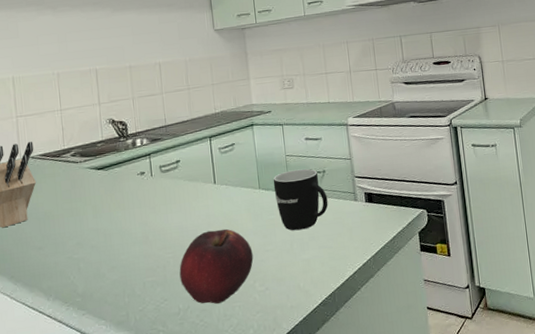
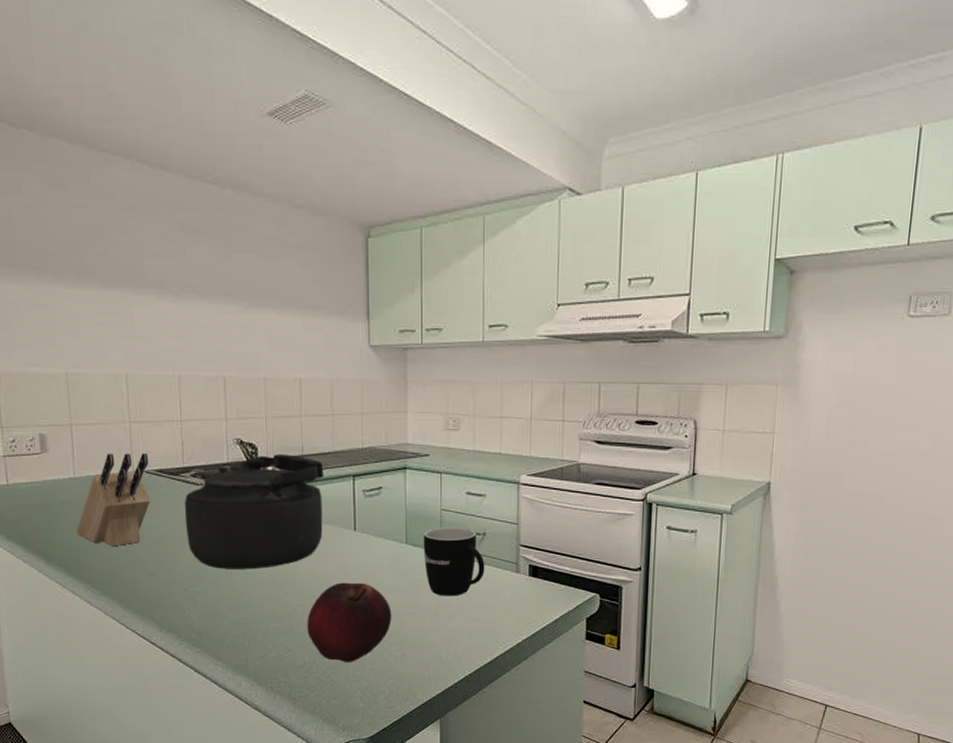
kettle: none [65,126,188,235] -> present [184,454,324,570]

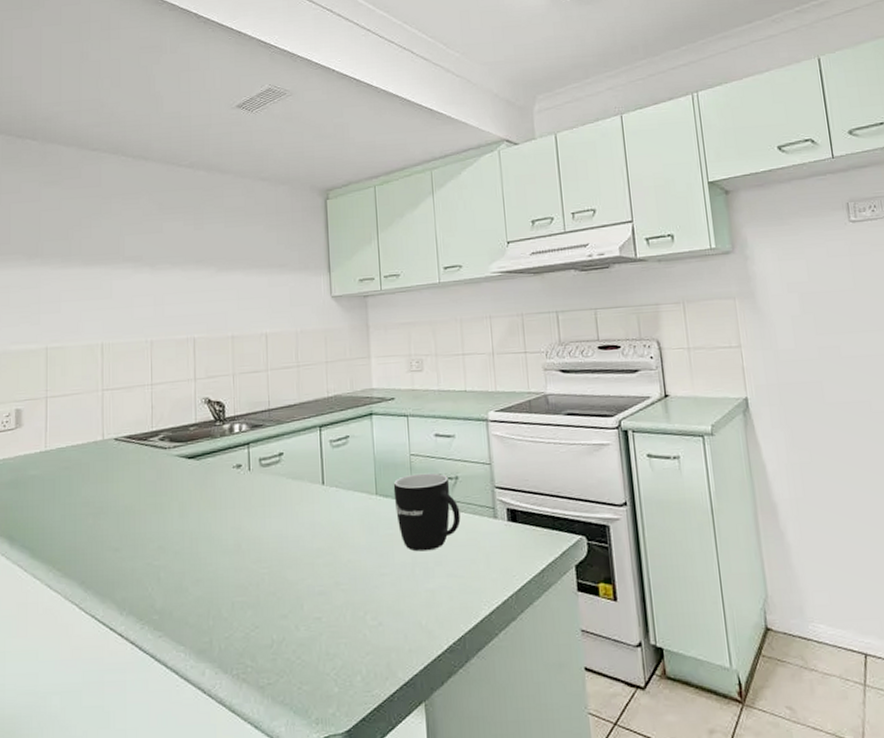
knife block: present [76,453,150,547] -> none [43,420,119,522]
kettle: present [184,454,324,570] -> none [151,409,291,538]
fruit: present [307,582,392,662] -> none [275,542,365,638]

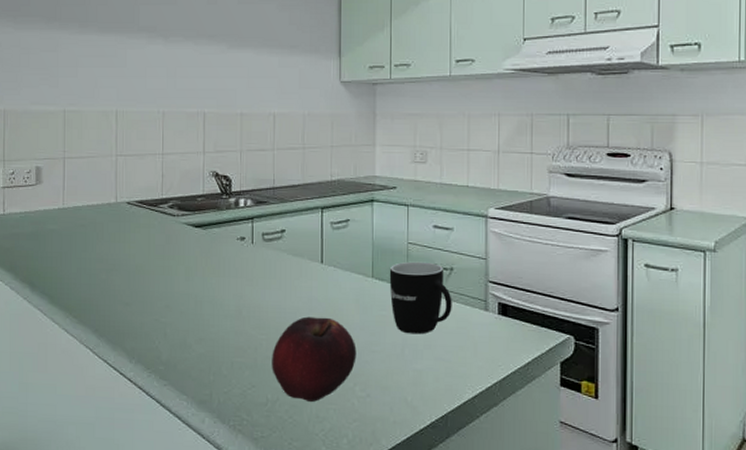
fruit: none [275,542,365,638] -> present [272,316,357,402]

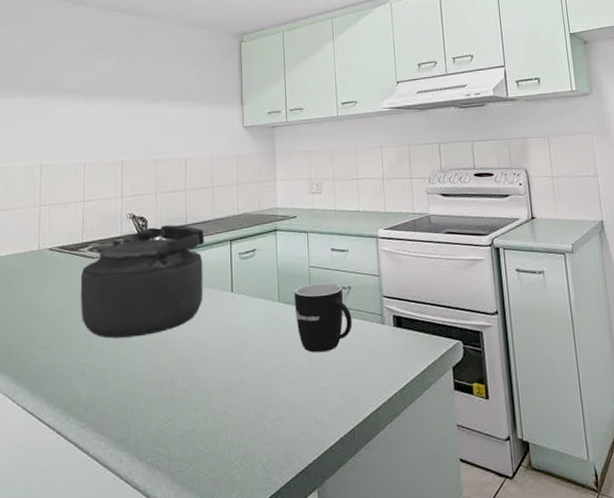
kettle: none [160,186,294,301] -> present [80,225,205,338]
fruit: present [272,316,357,402] -> none [187,343,267,429]

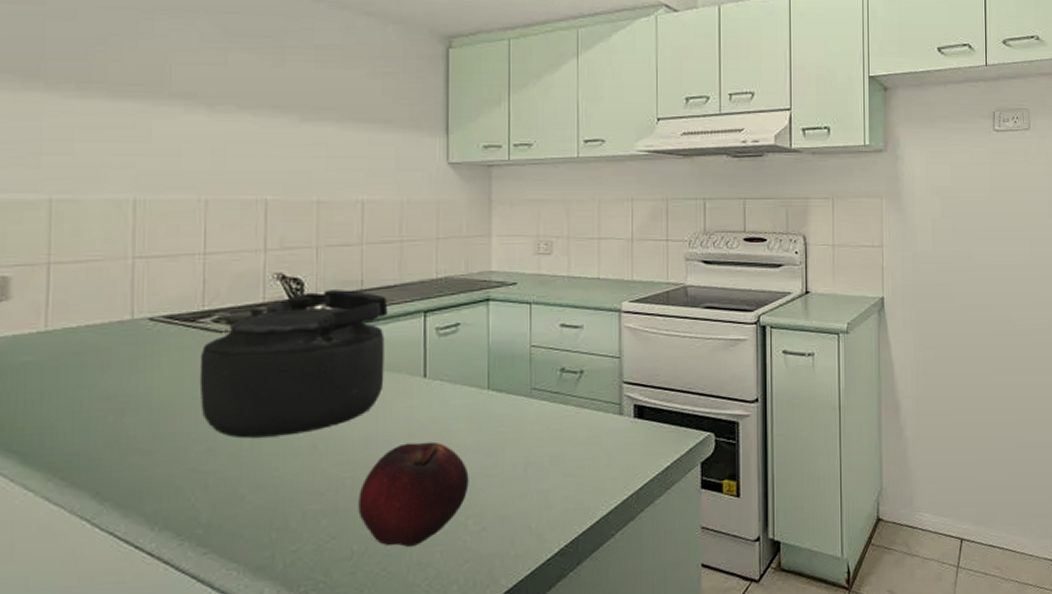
fruit: none [187,343,267,429] -> present [358,441,469,547]
mug: present [294,283,352,353] -> none [509,366,583,451]

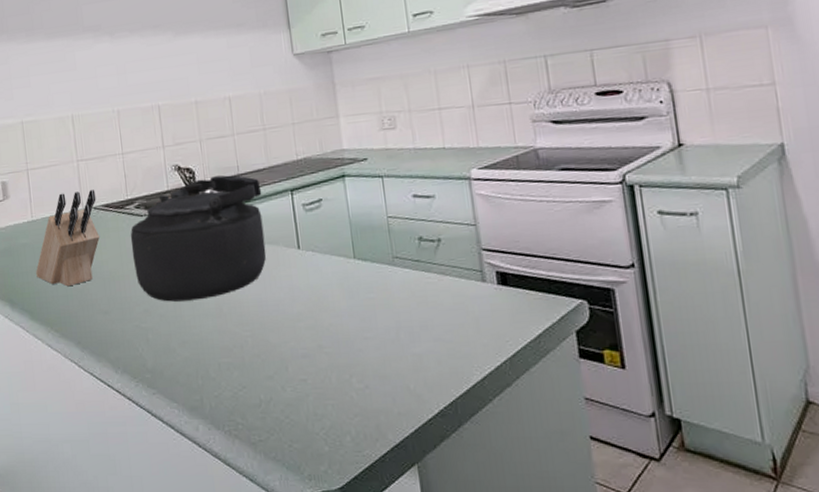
knife block: none [40,296,155,420] -> present [36,190,100,287]
fruit: present [358,441,469,547] -> none [259,306,349,399]

